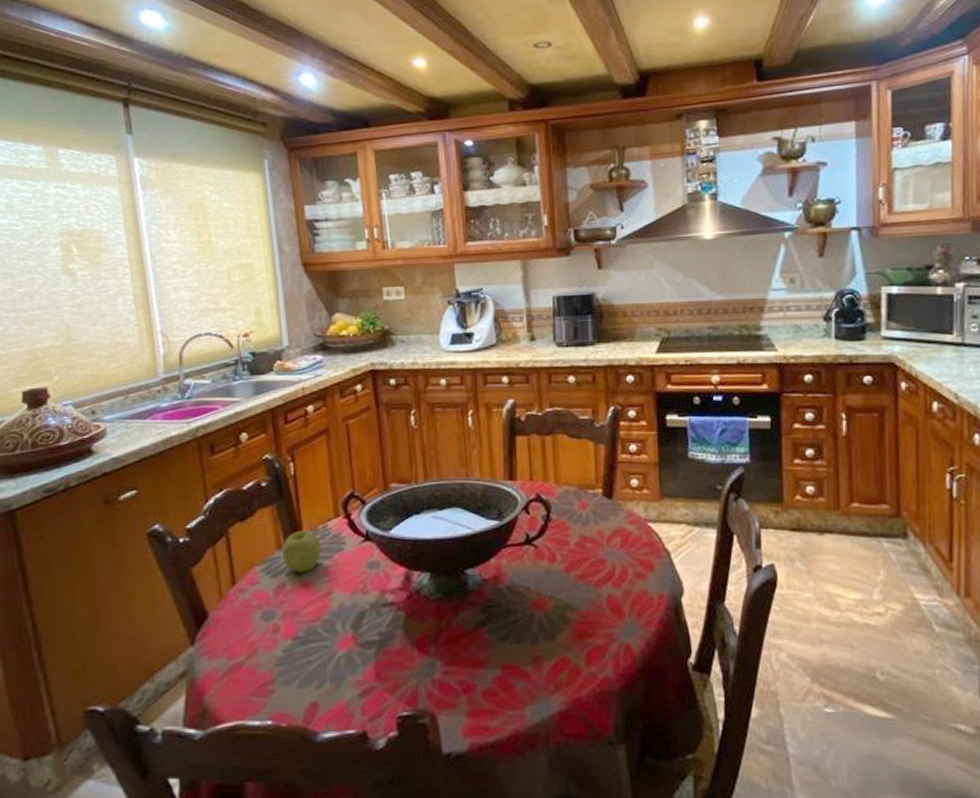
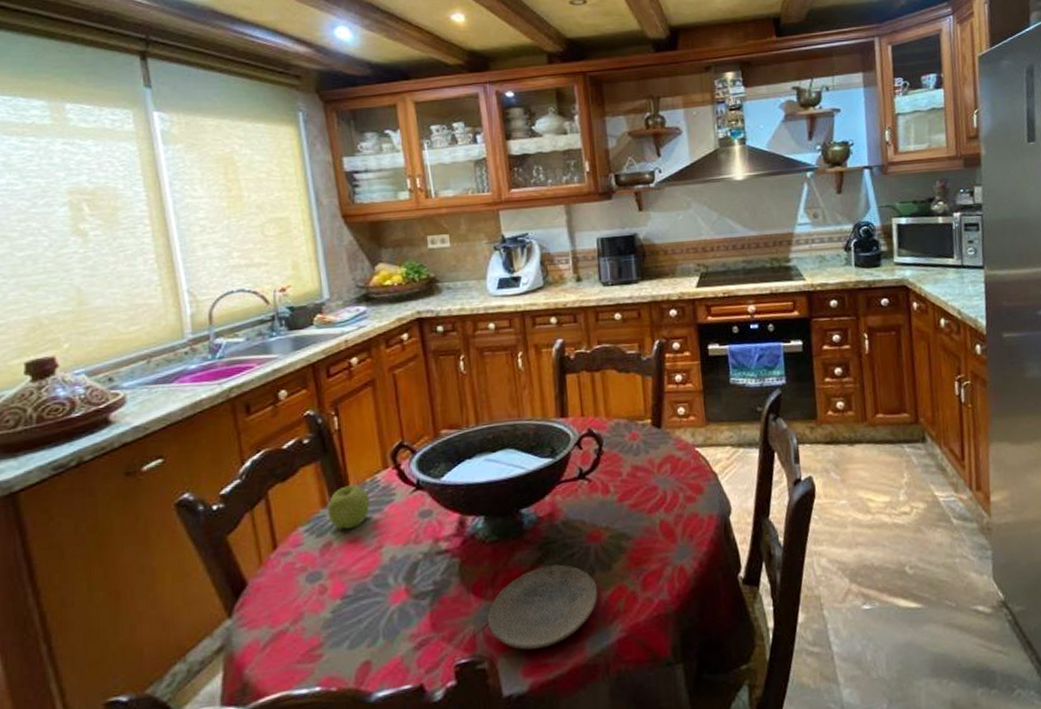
plate: none [430,629,541,710] -> present [488,564,598,650]

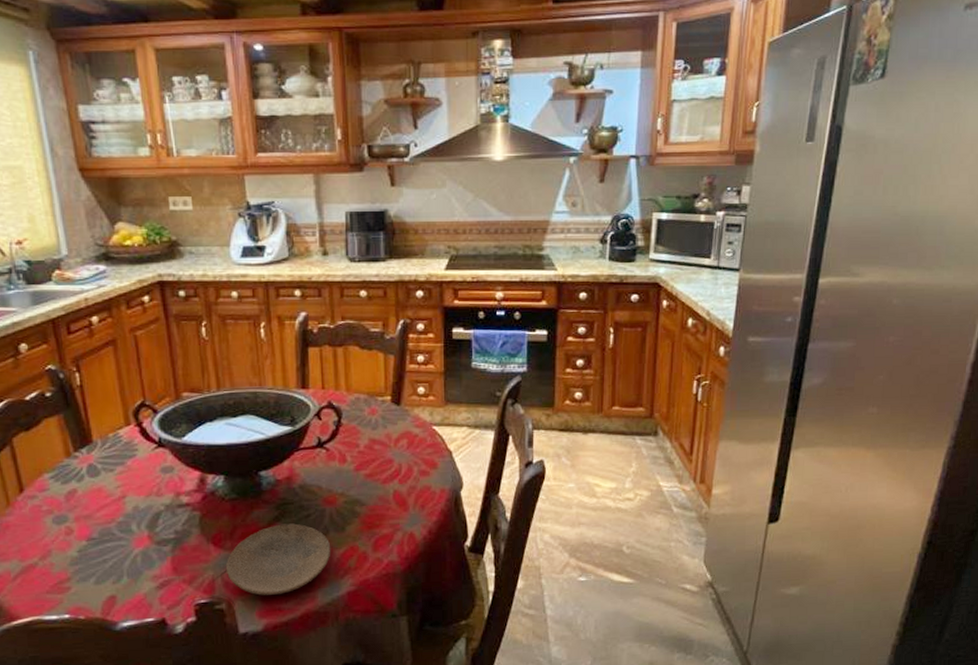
apple: present [328,485,370,530] -> none [72,438,113,479]

